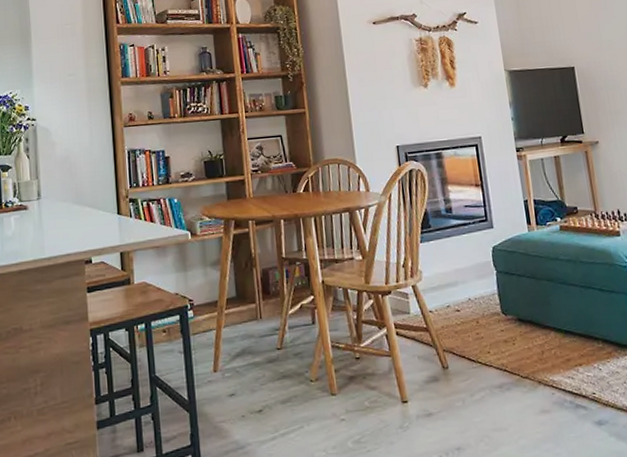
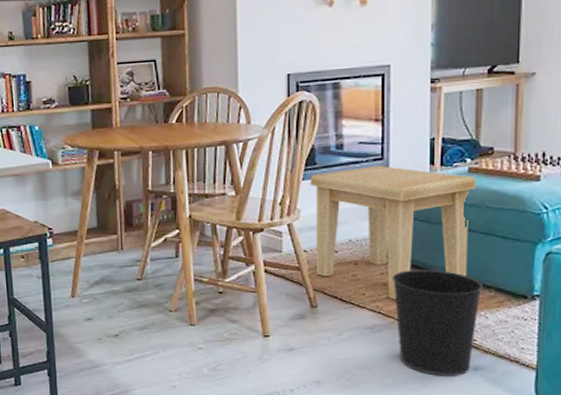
side table: none [427,226,576,357] -> present [310,165,477,300]
wastebasket: none [511,324,595,434] -> present [392,269,483,377]

